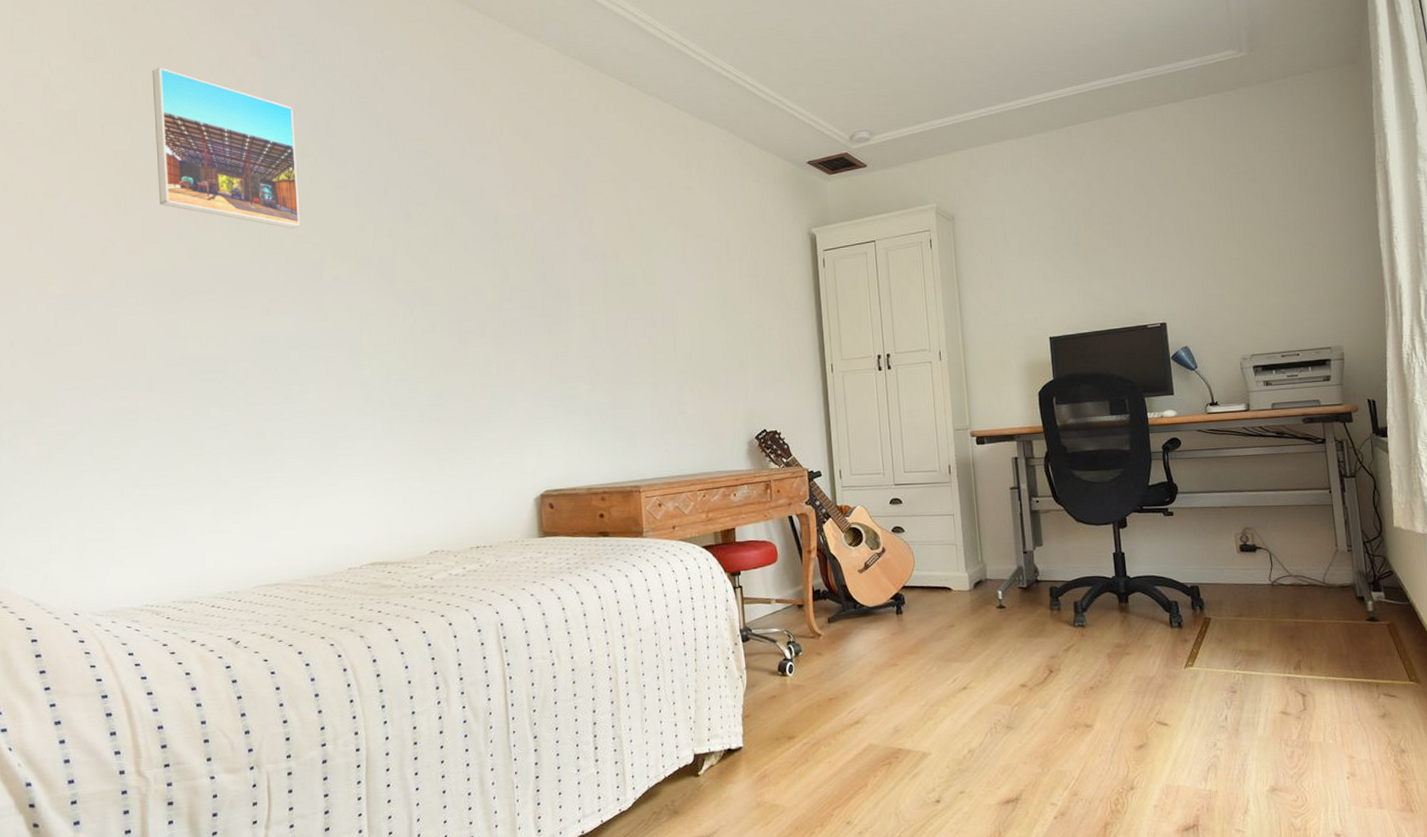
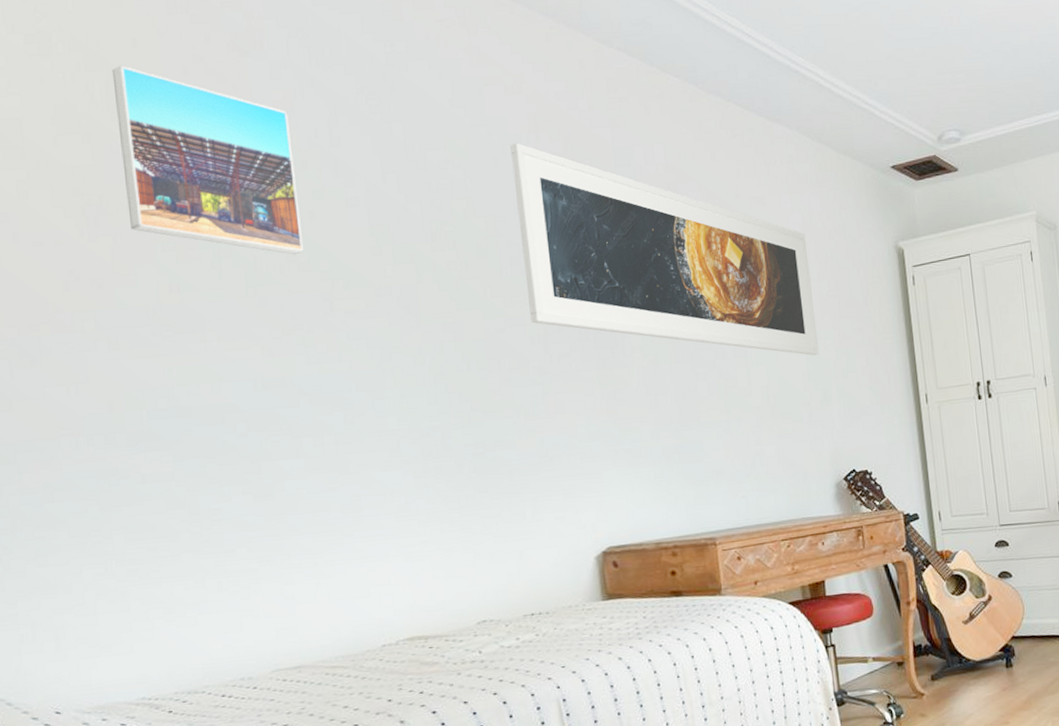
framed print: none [478,137,738,328] -> present [510,143,819,356]

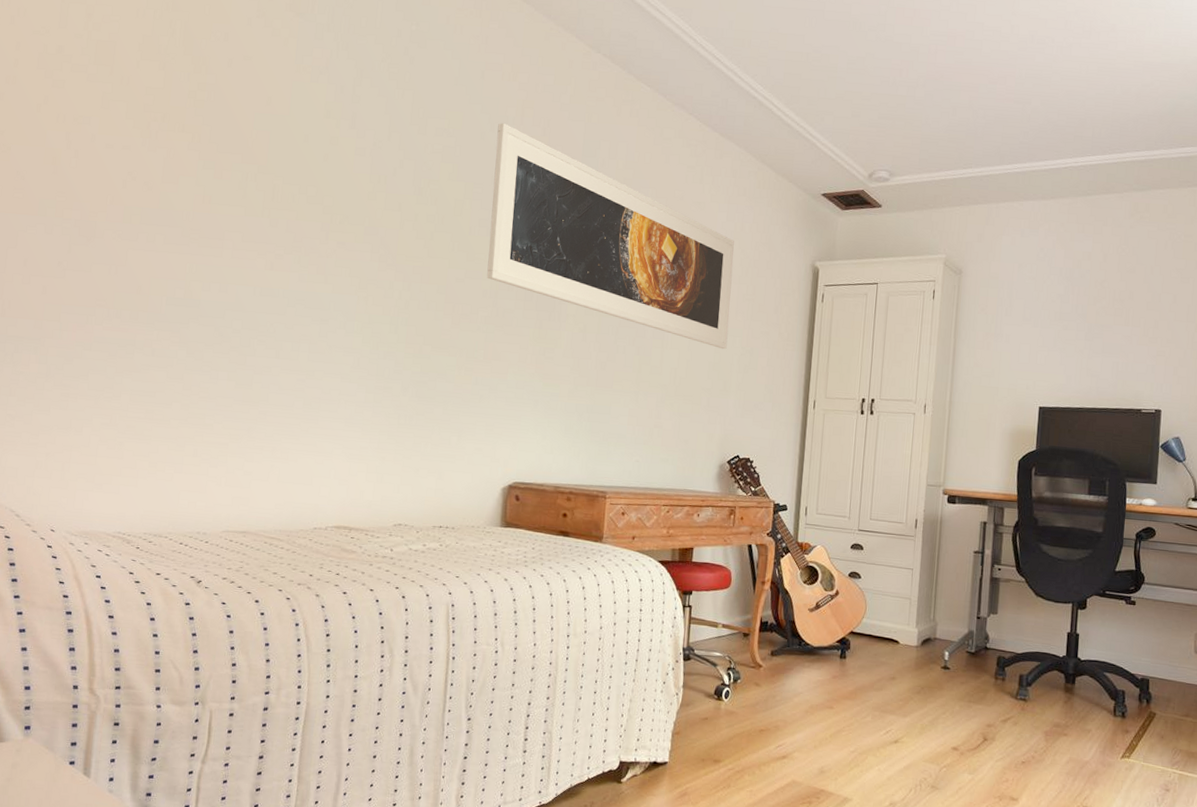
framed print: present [112,65,304,255] -> none [182,10,323,189]

